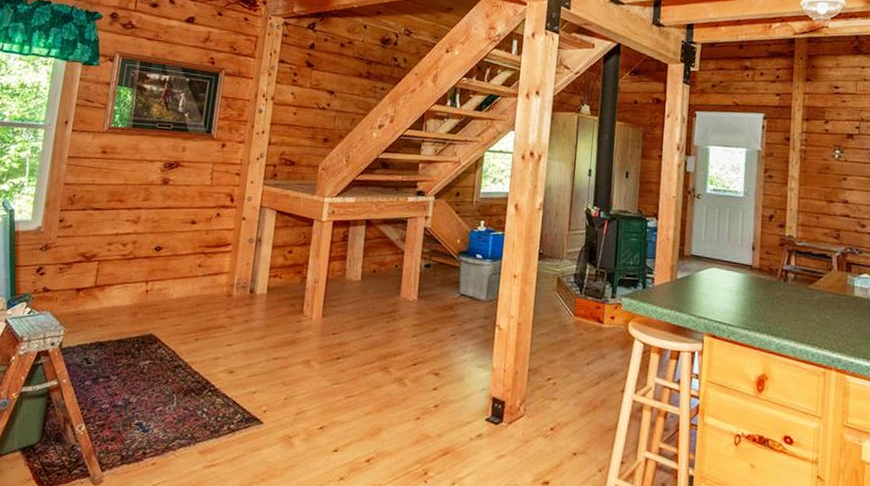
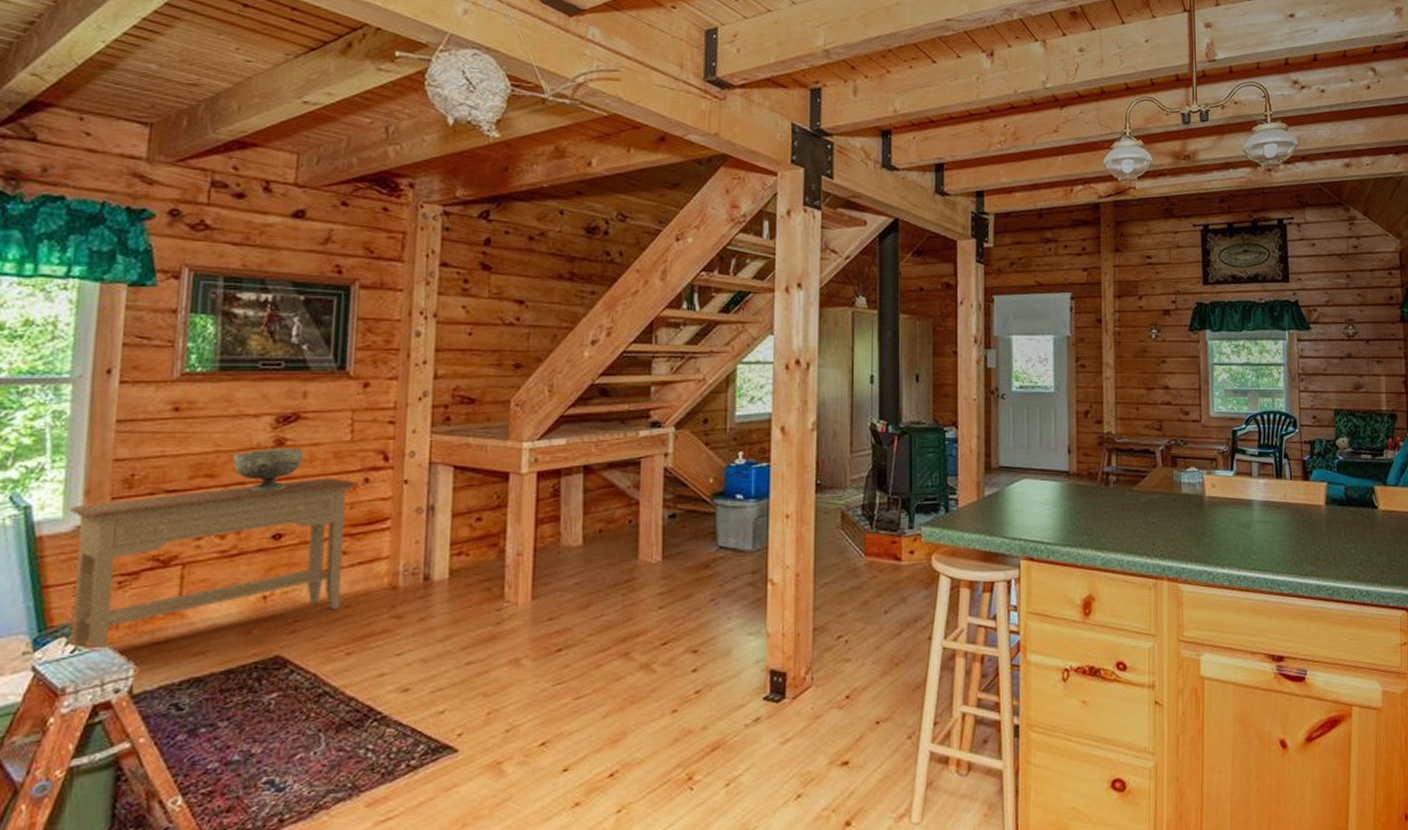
console table: none [28,209,212,315] -> present [70,477,357,652]
decorative bowl: none [135,185,180,216] -> present [233,447,304,492]

